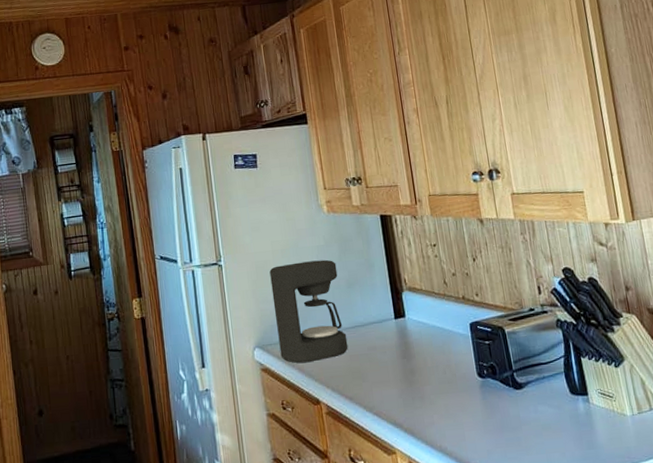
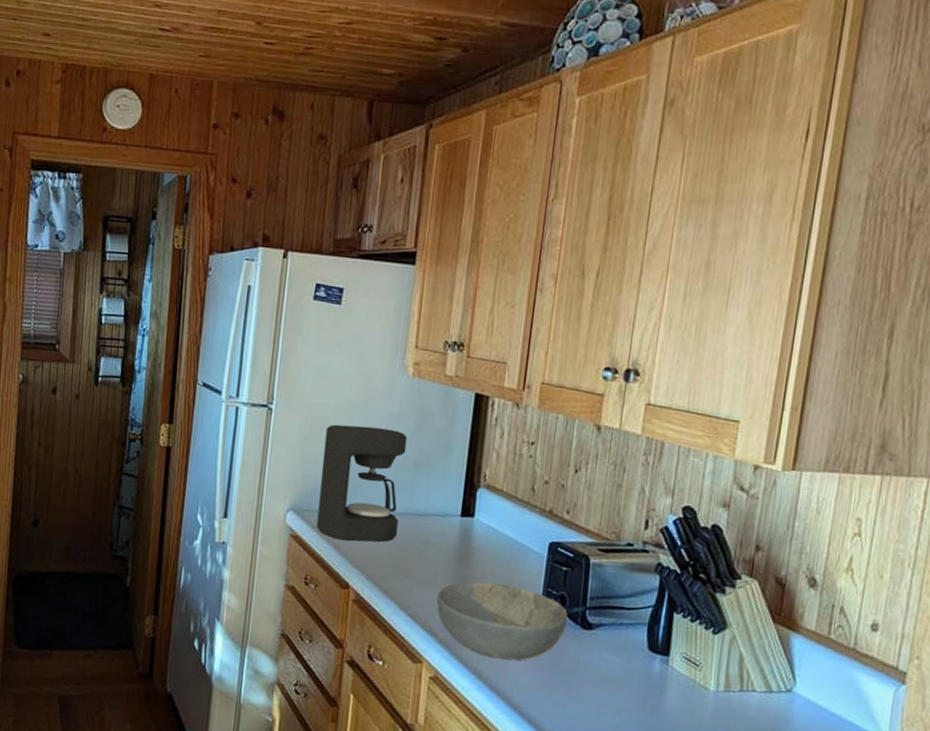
bowl: none [393,367,502,434] -> present [436,582,568,661]

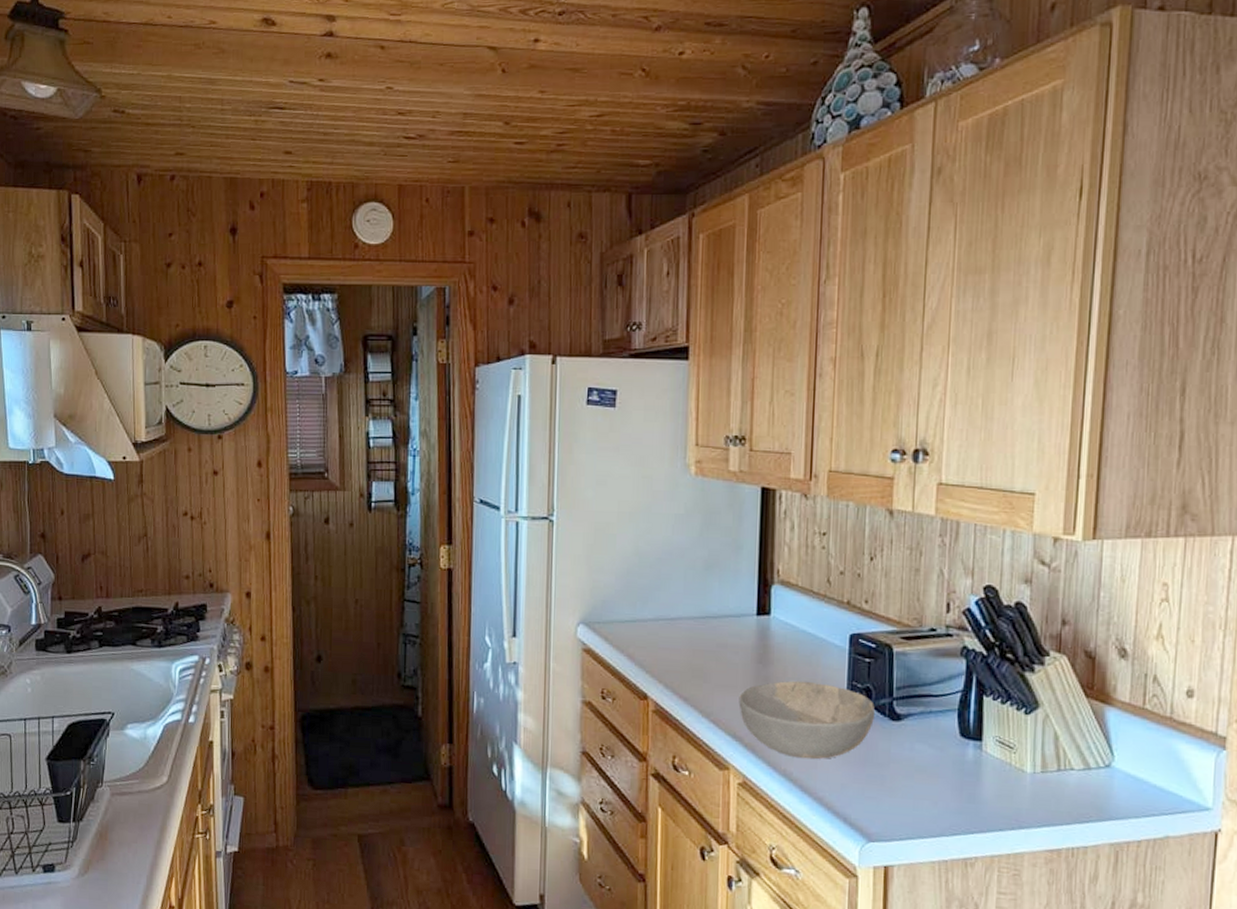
coffee maker: present [316,424,408,542] -> none [609,530,695,650]

